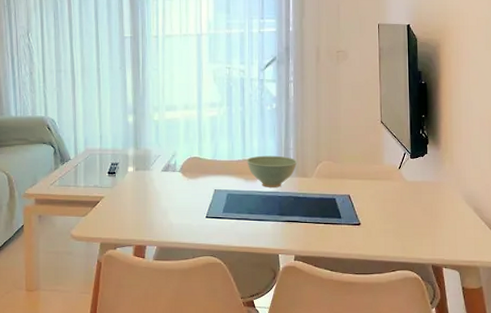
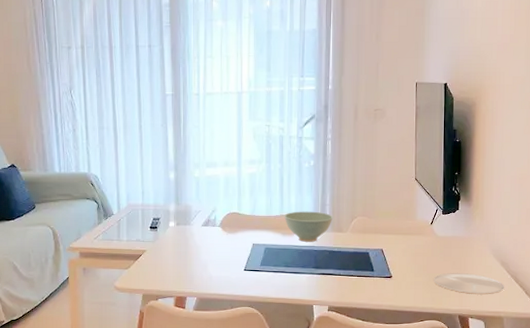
plate: none [404,219,479,243] -> present [434,272,505,295]

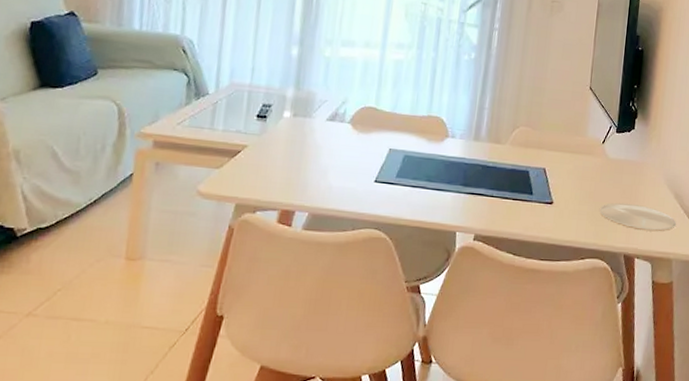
bowl: present [284,211,333,242] -> none [432,113,492,153]

